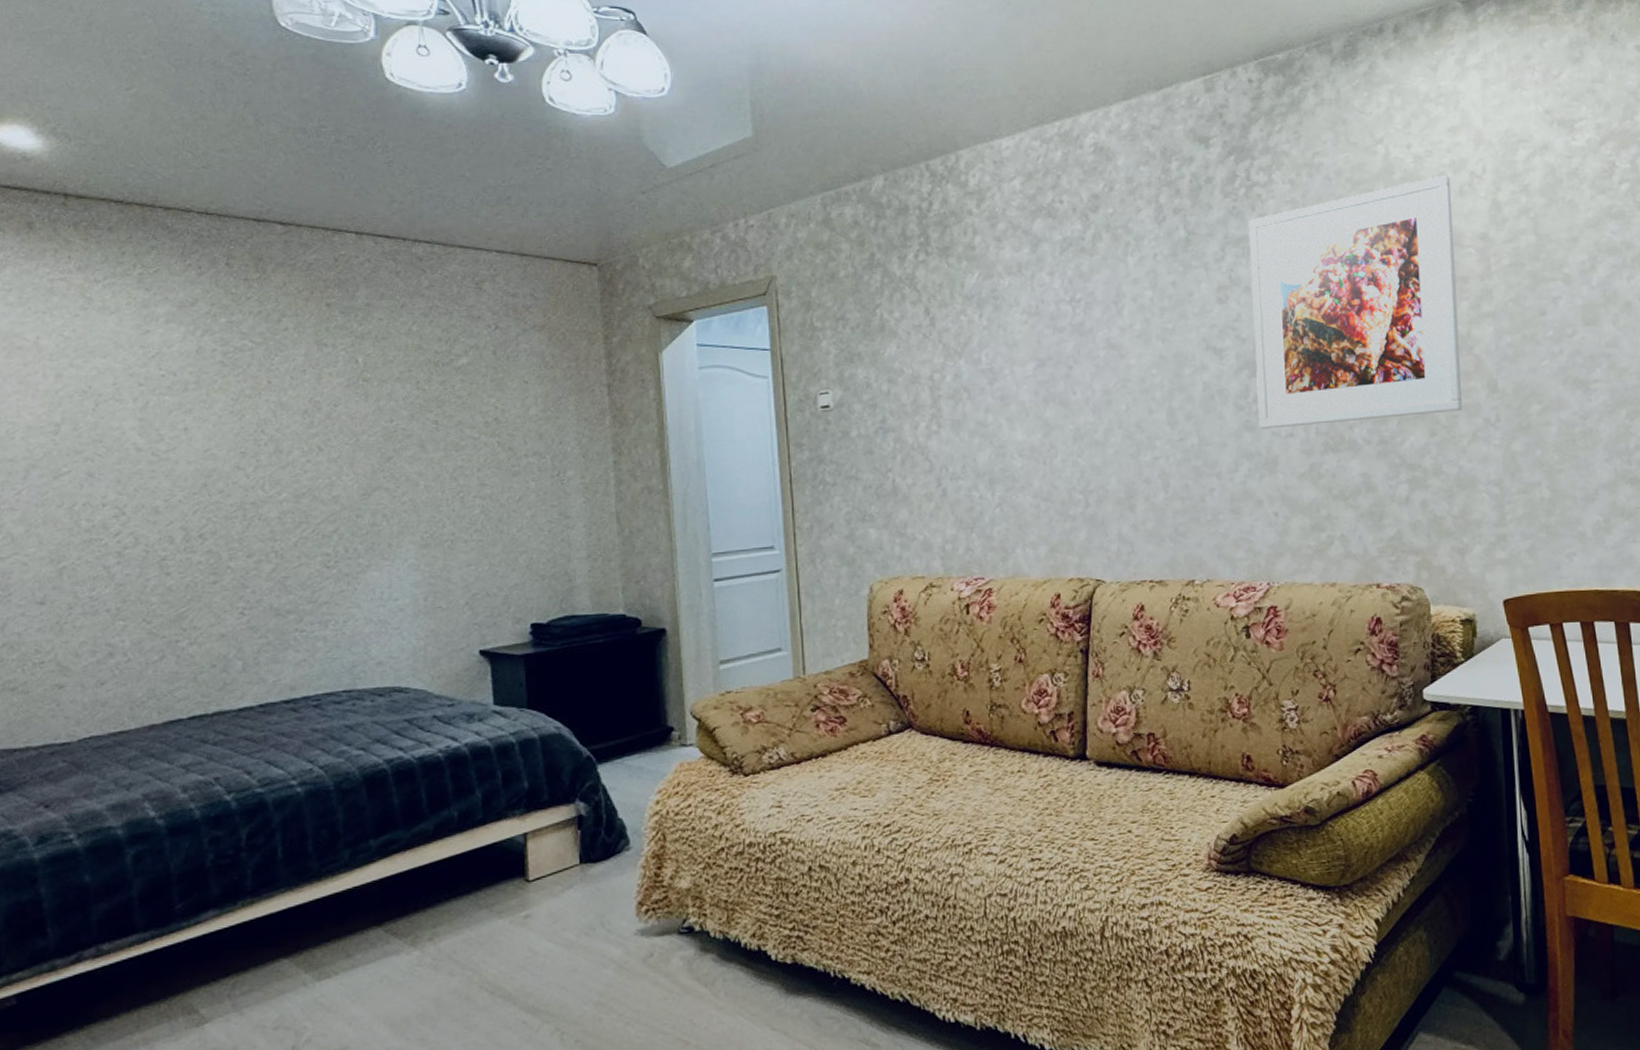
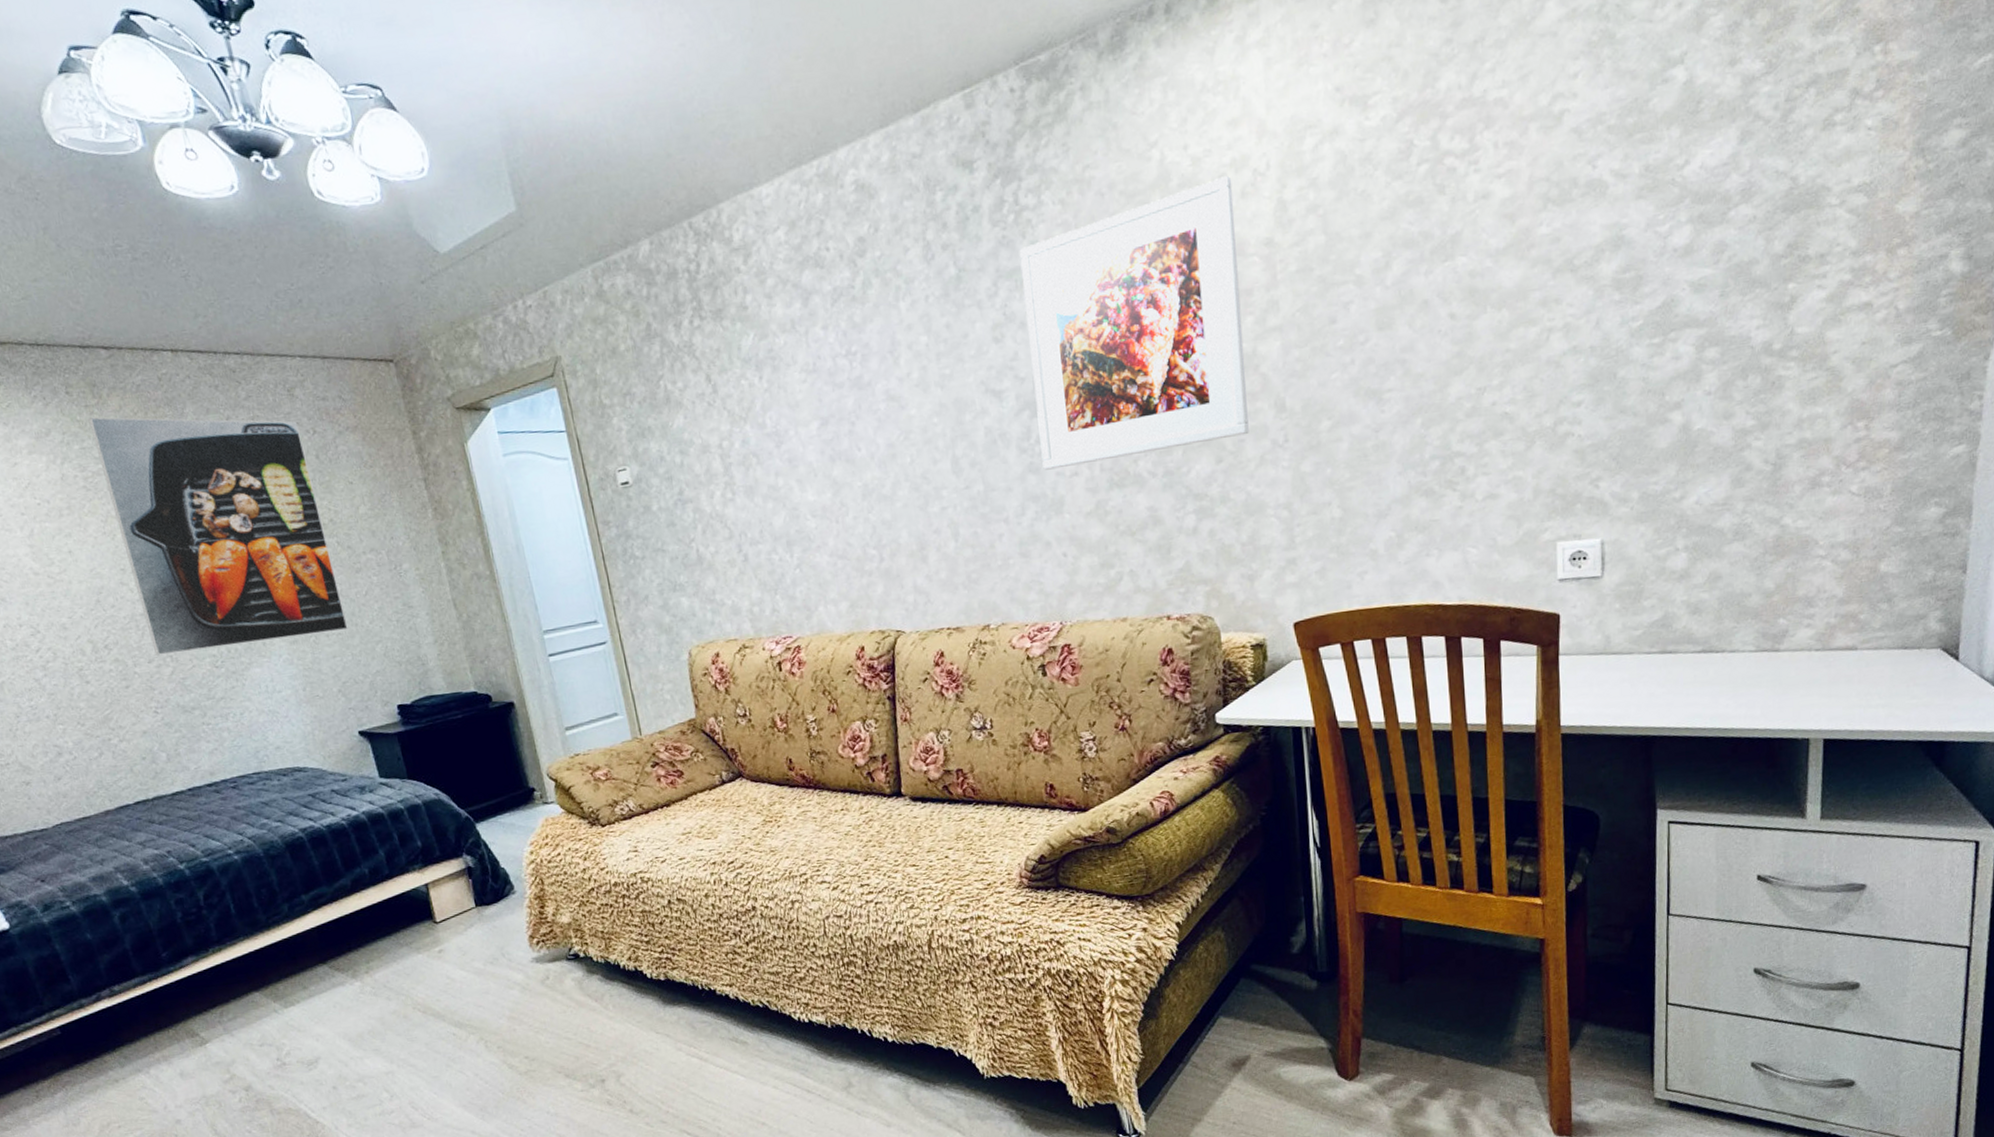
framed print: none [244,291,491,550] -> present [88,417,348,656]

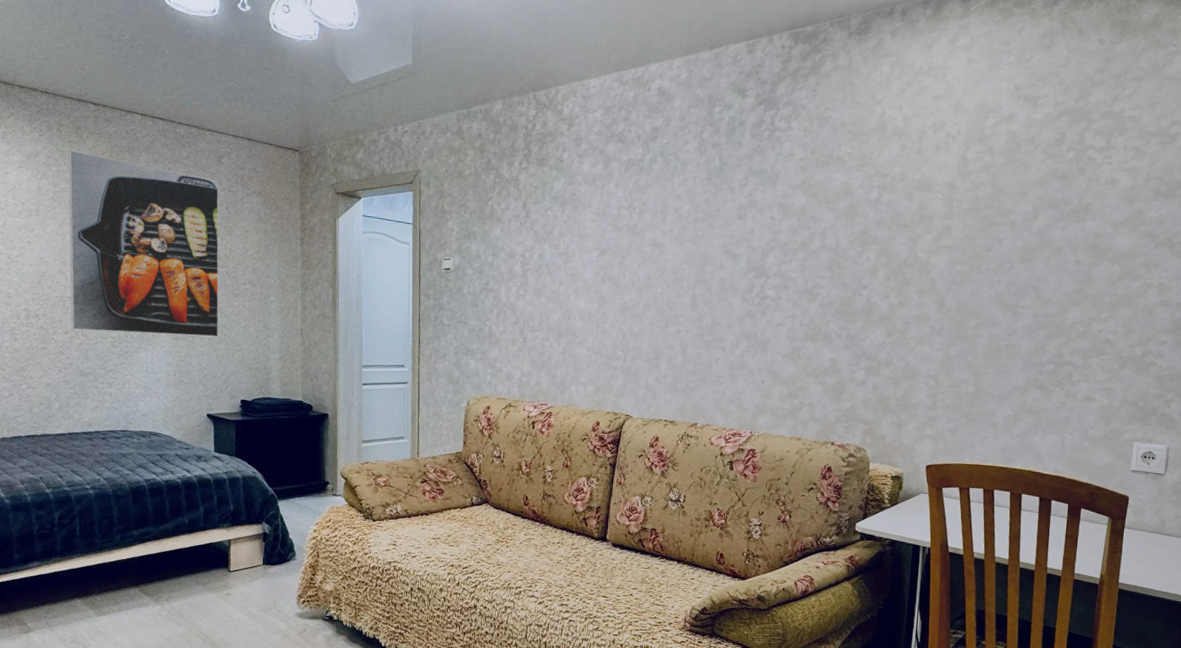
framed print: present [1019,176,1249,470] -> none [758,134,931,320]

